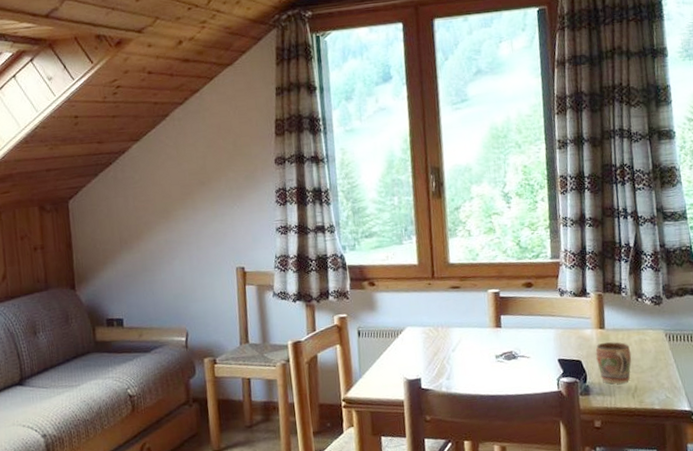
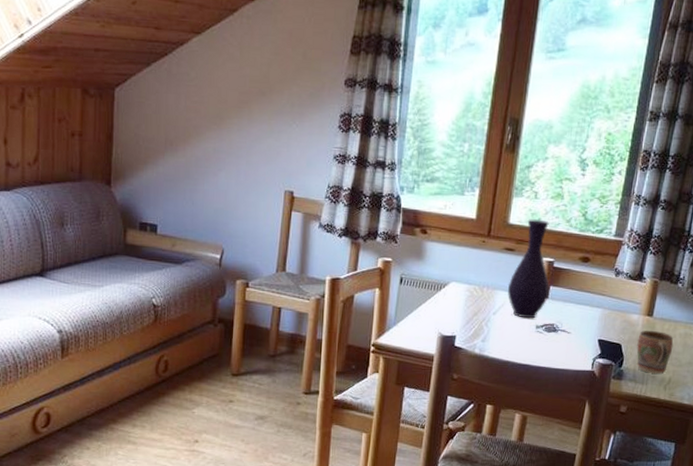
vase: none [461,255,501,351] -> present [508,219,549,319]

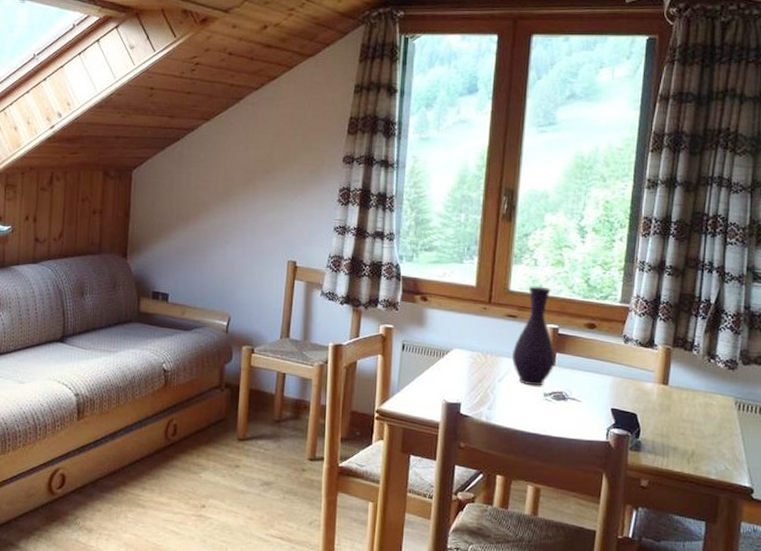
mug: present [636,330,674,374] -> none [654,399,694,446]

